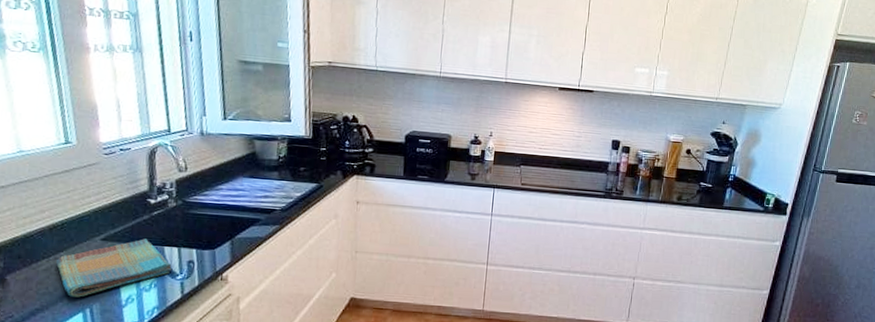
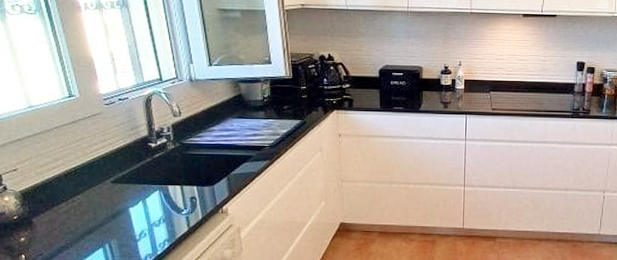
dish towel: present [56,238,173,297] -> none [75,179,178,235]

